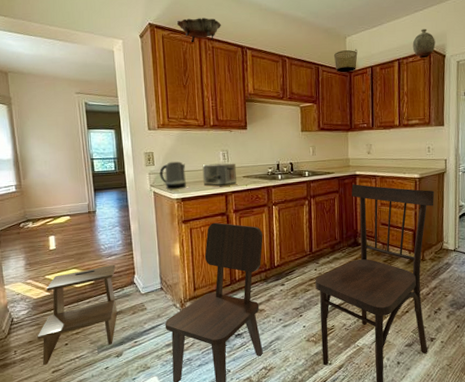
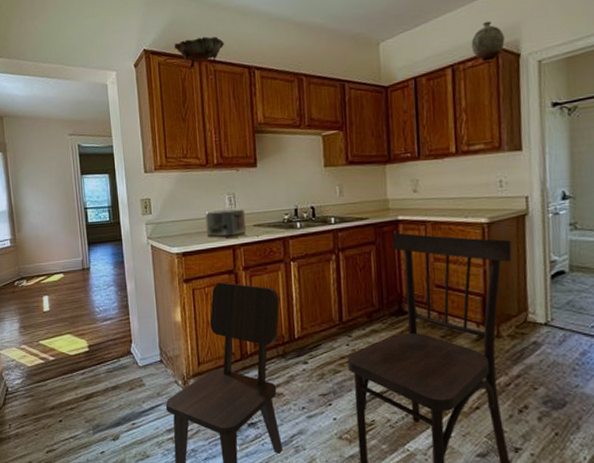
step stool: present [37,264,118,365] -> none [31,330,114,443]
kettle: present [159,161,187,190] -> none [157,208,188,243]
basket: present [333,49,358,73] -> none [363,57,396,89]

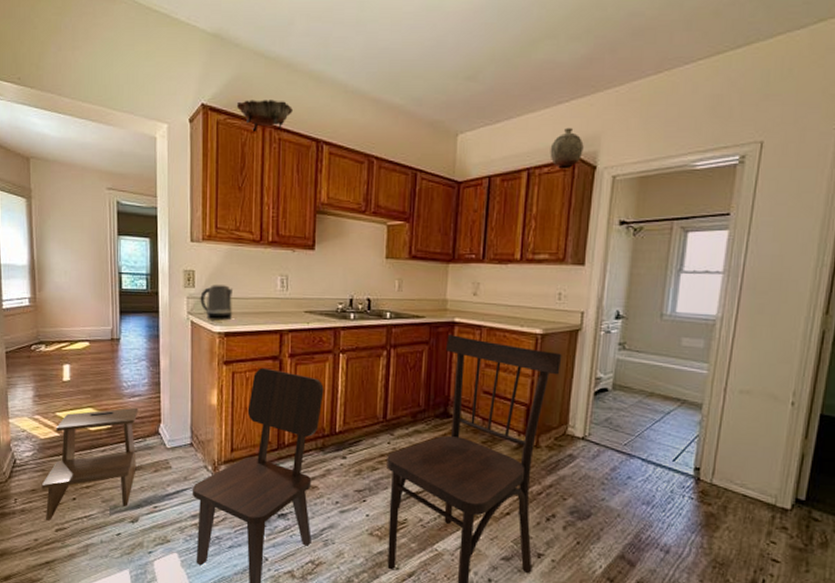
step stool: none [31,330,114,443] -> present [41,407,138,520]
kettle: none [157,208,188,243] -> present [200,283,234,321]
toaster: present [205,209,247,239] -> none [253,290,297,323]

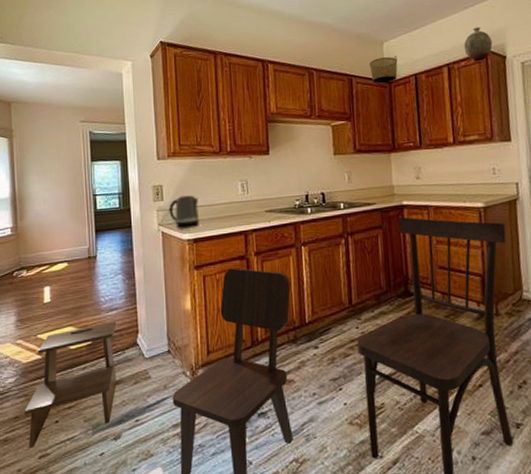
decorative bowl: present [236,100,294,133] -> none [190,31,240,60]
basket: none [438,151,472,183] -> present [369,55,398,84]

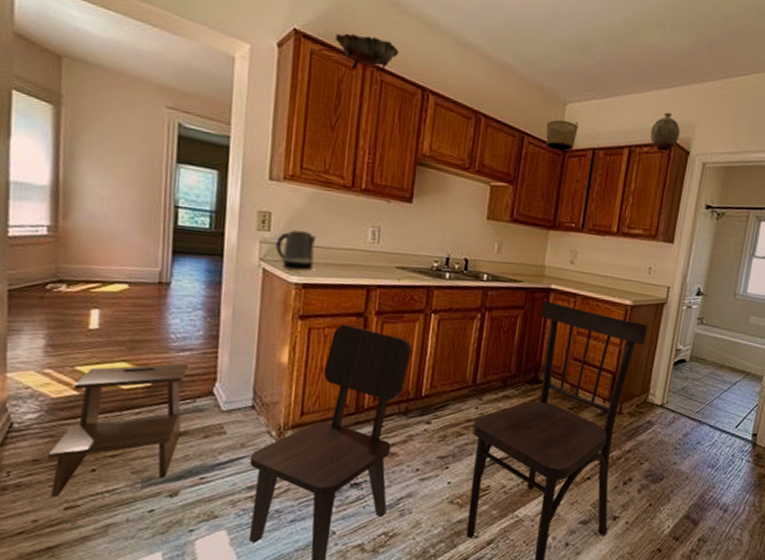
decorative bowl: none [190,31,240,60] -> present [334,33,400,71]

